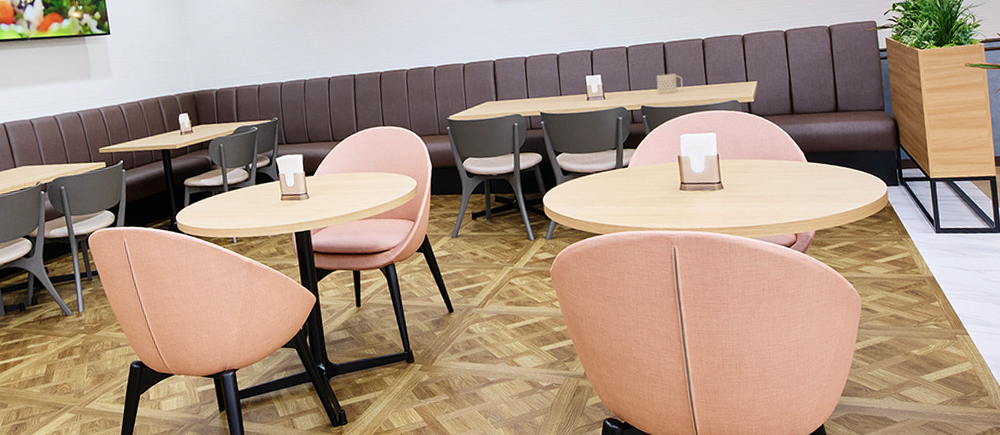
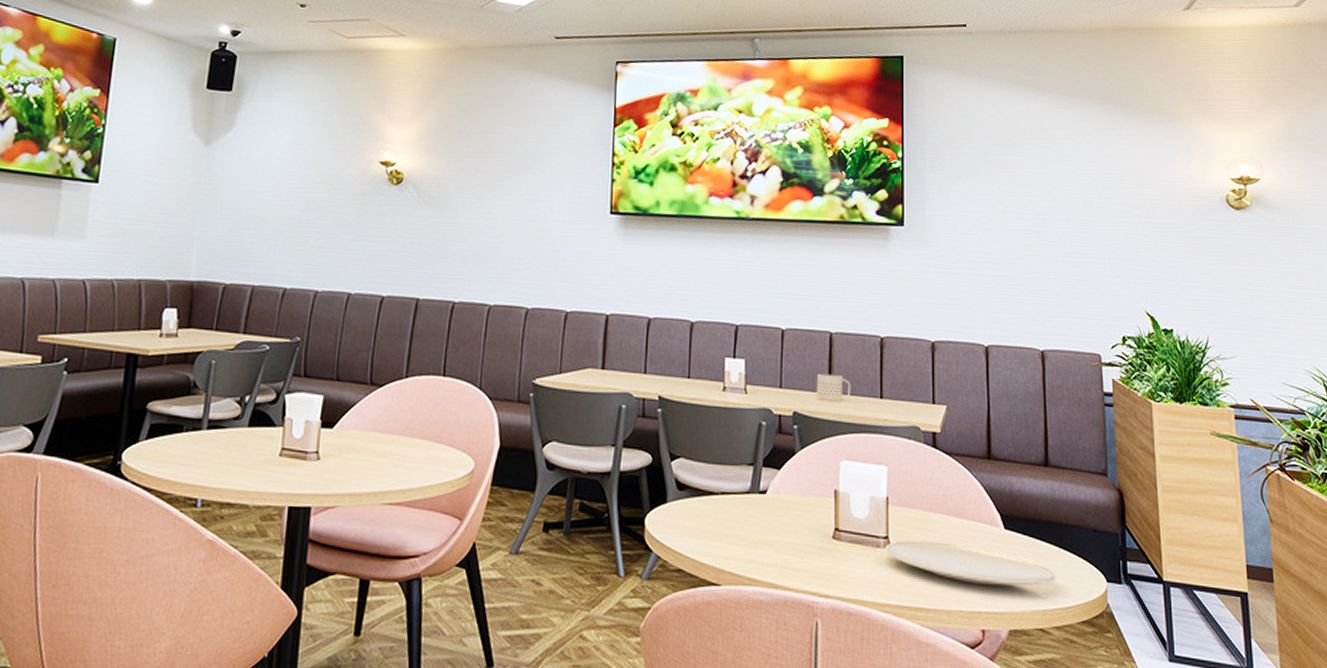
plate: none [719,178,849,204] -> present [885,540,1057,587]

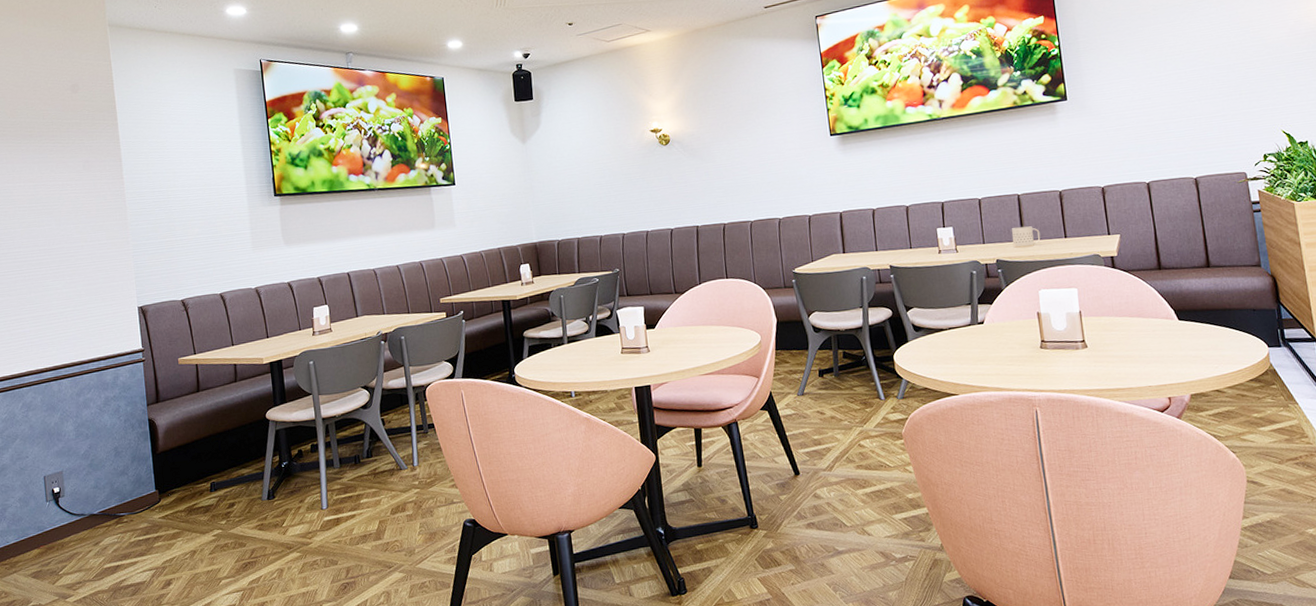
plate: present [885,540,1057,587] -> none [1083,337,1226,365]

